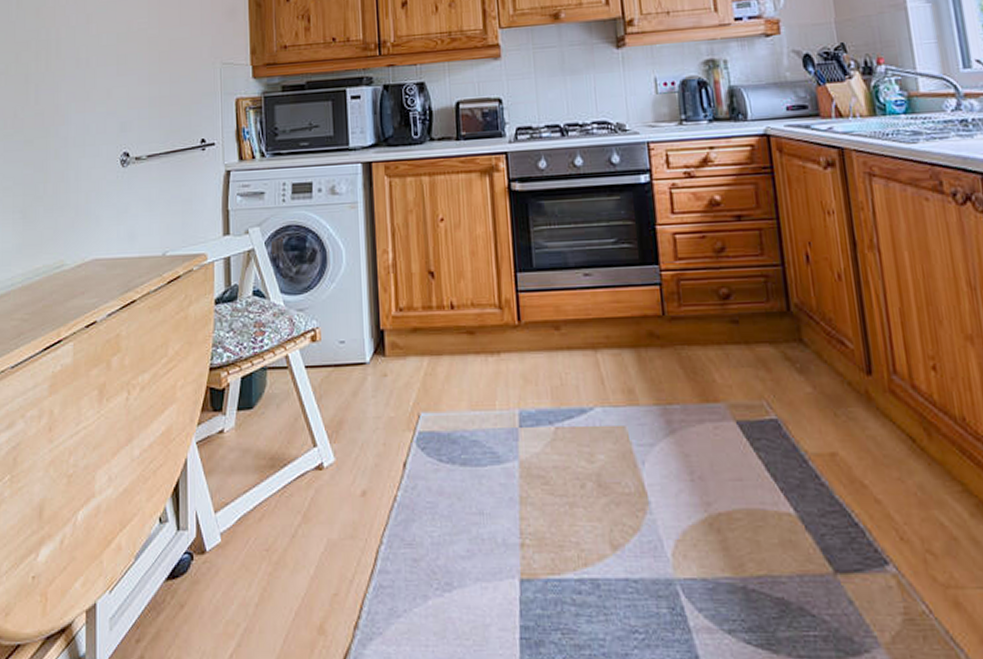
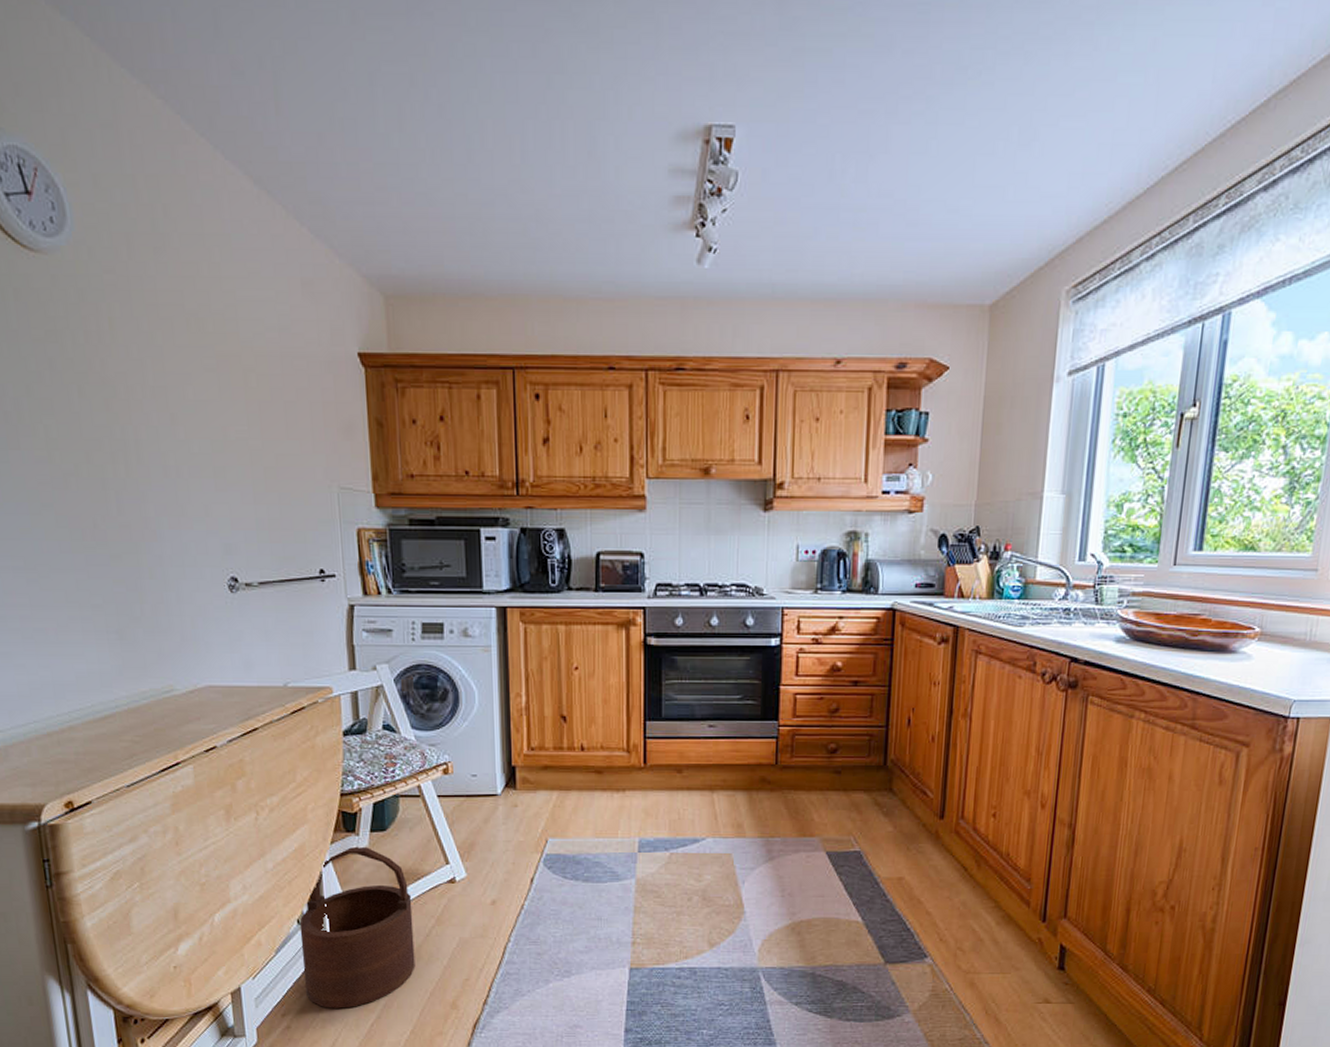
wooden bucket: none [161,429,280,633] -> present [299,847,416,1009]

